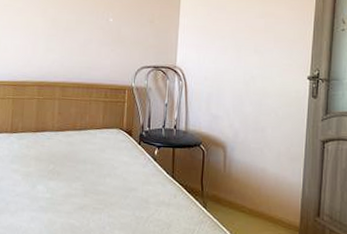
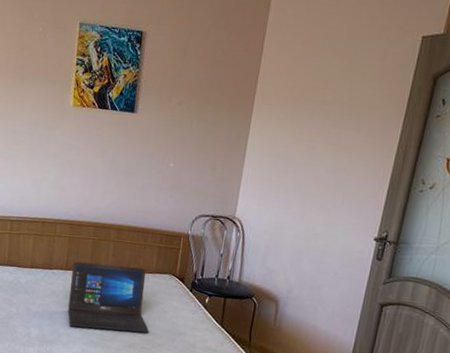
laptop: none [15,122,100,193] -> present [68,261,149,333]

